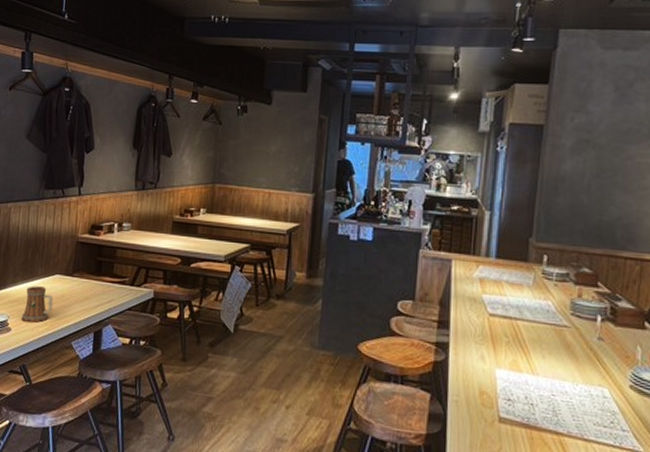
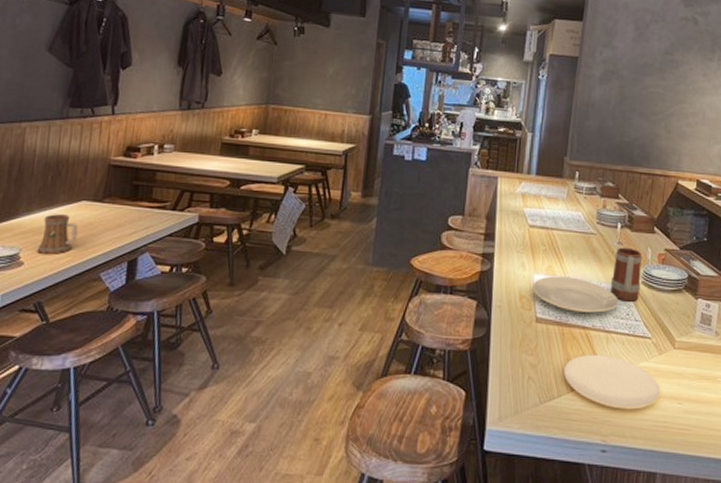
plate: none [494,372,601,418] -> present [532,276,619,314]
beer mug: none [589,343,629,408] -> present [610,247,642,302]

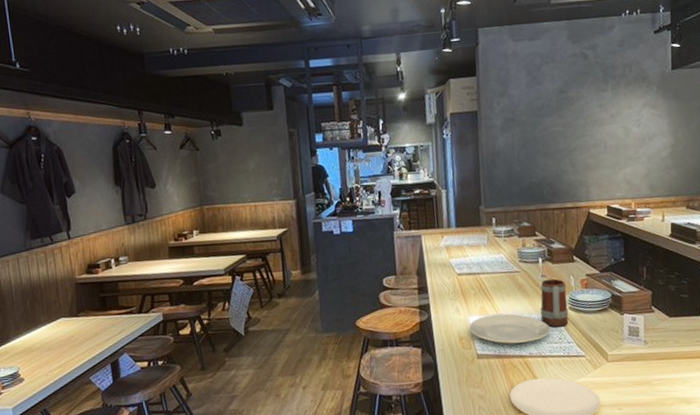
beer mug: present [37,214,78,256] -> none [32,332,64,370]

